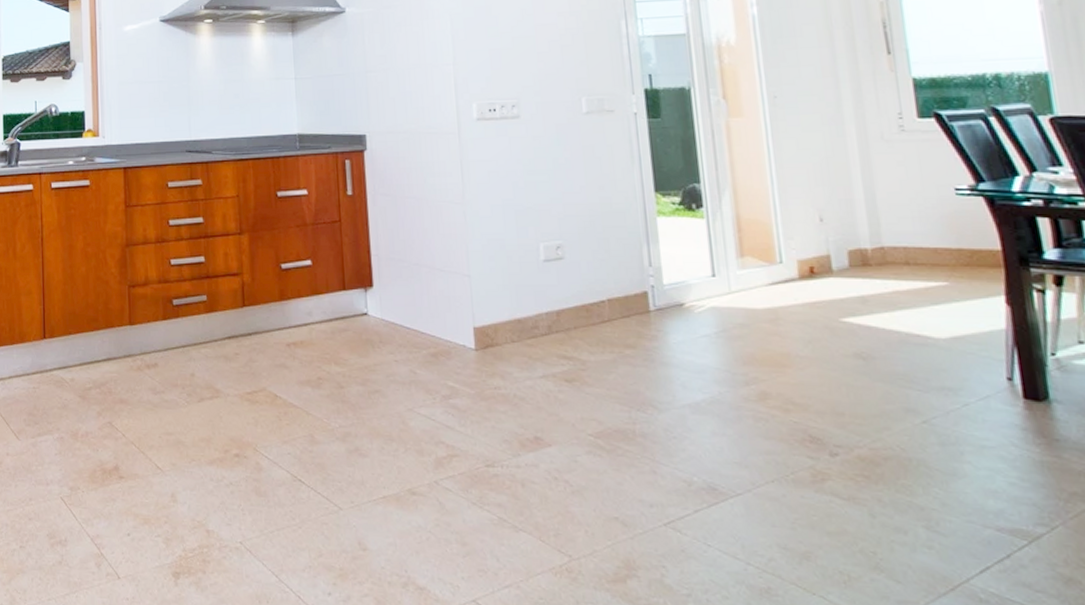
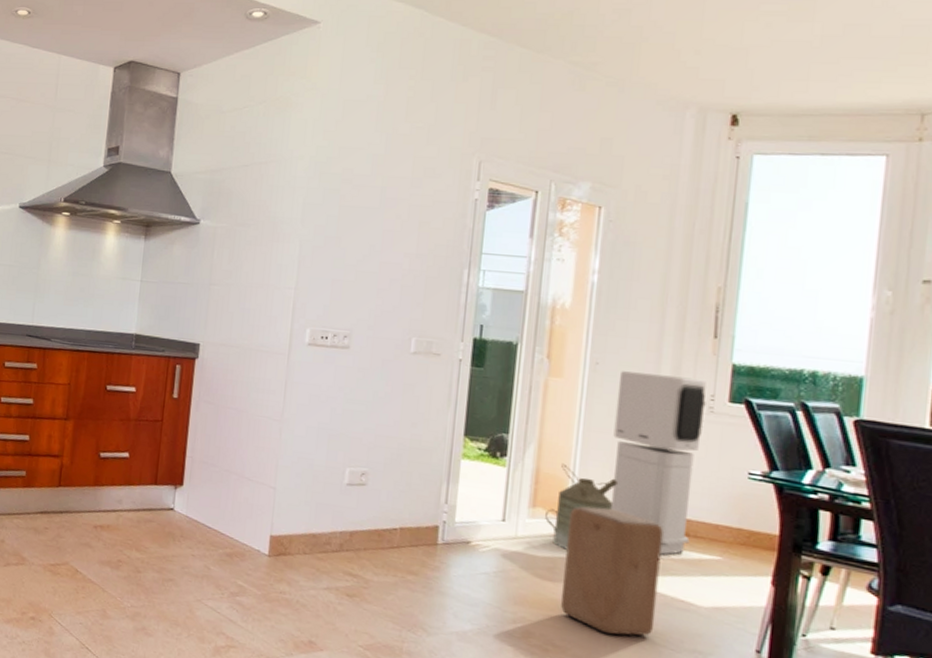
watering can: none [755,206,824,298] -> present [545,463,619,550]
stool: none [781,246,895,383] -> present [560,506,663,636]
air purifier: none [801,98,911,289] -> present [610,371,706,555]

